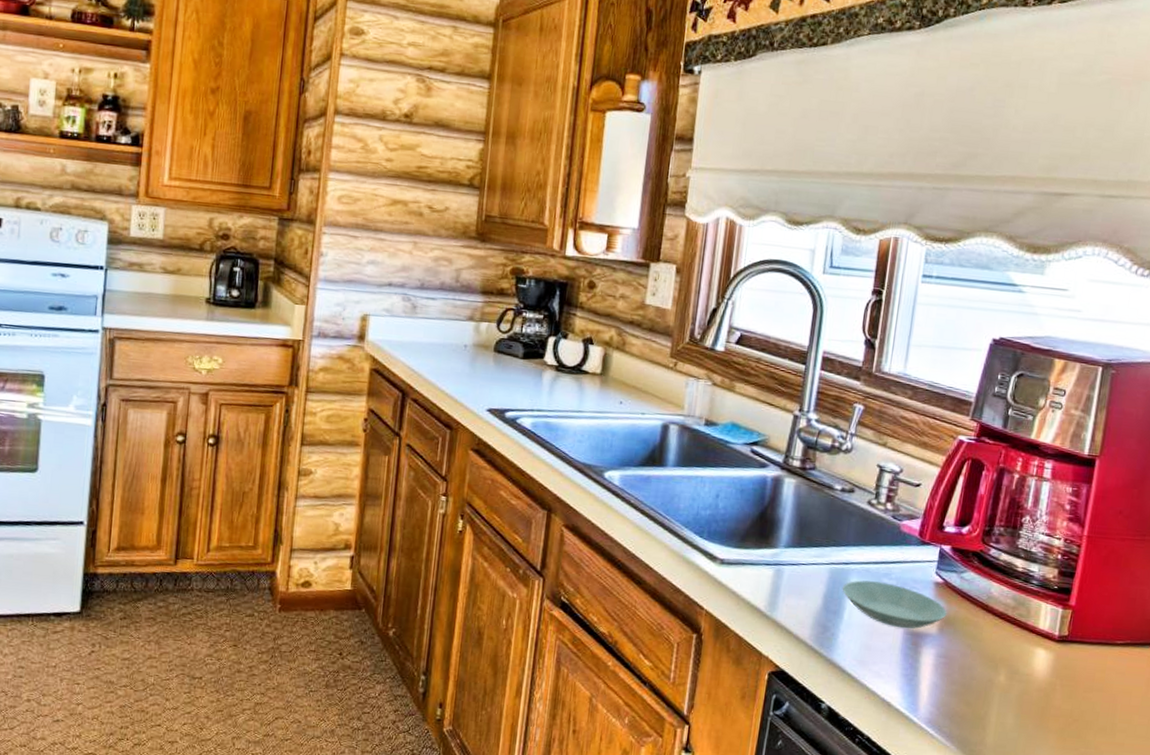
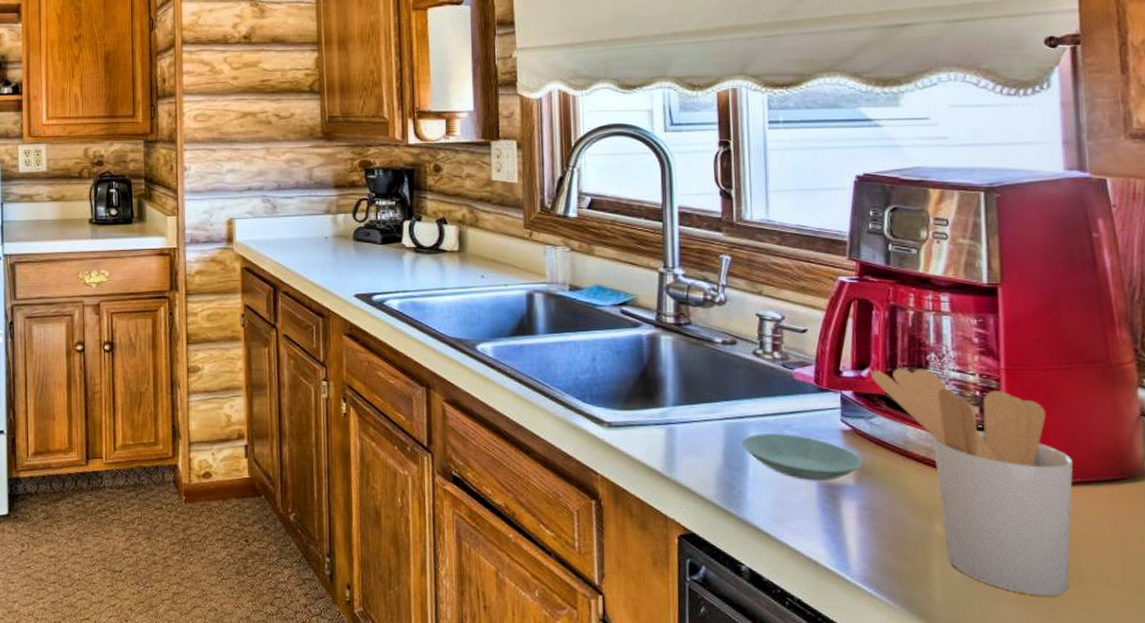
utensil holder: none [969,528,1128,744] -> present [870,368,1074,596]

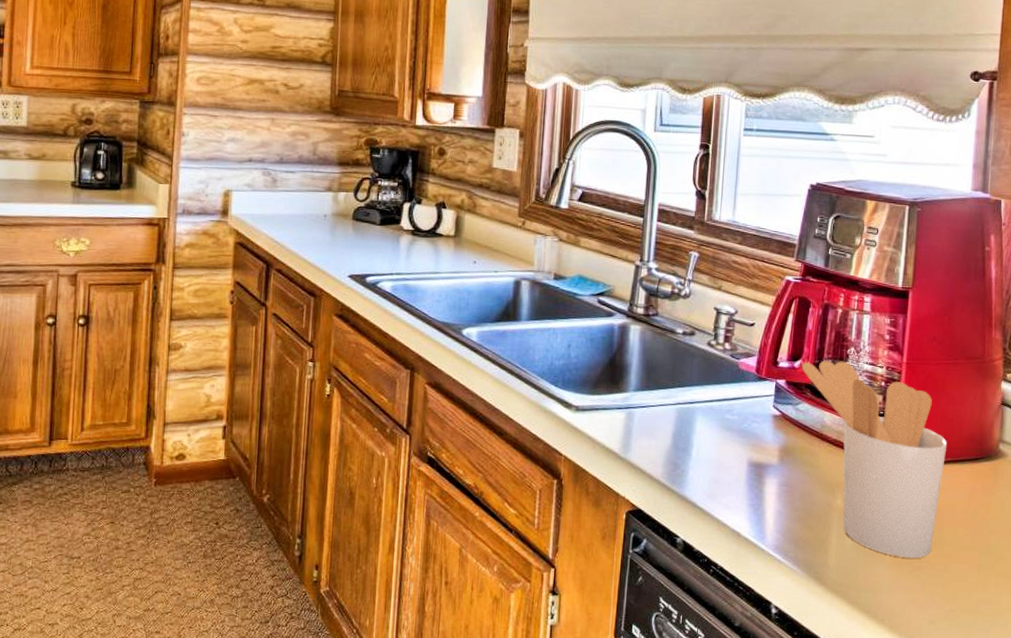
saucer: present [741,434,862,481] -> none [689,418,786,461]

